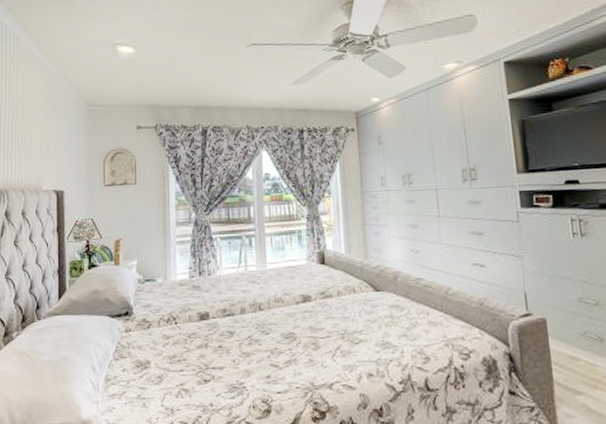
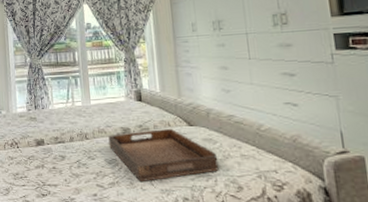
serving tray: none [286,294,406,359] -> present [108,128,219,183]

